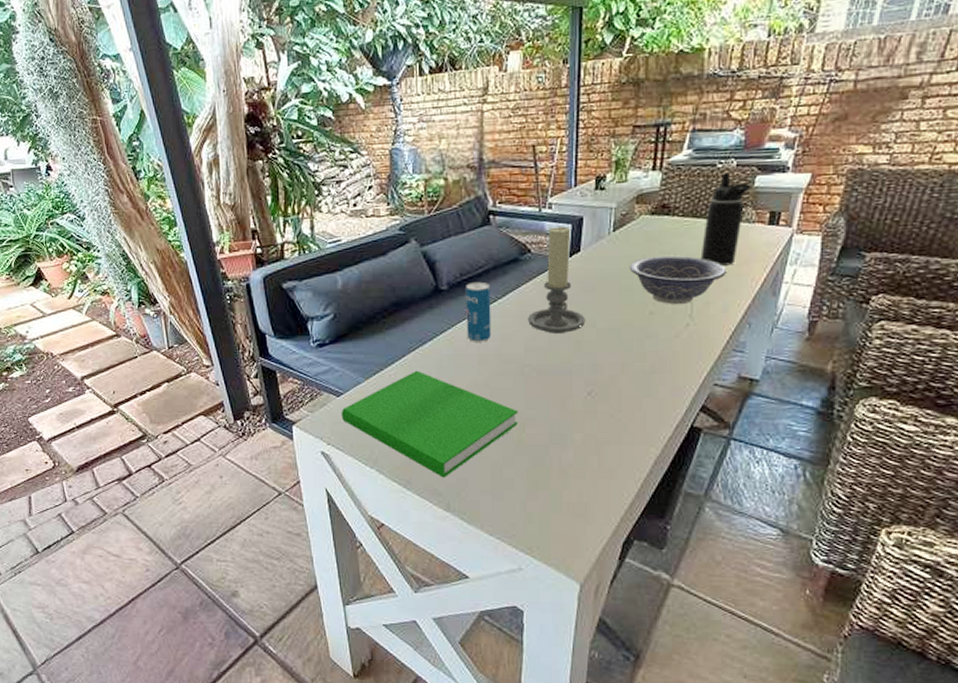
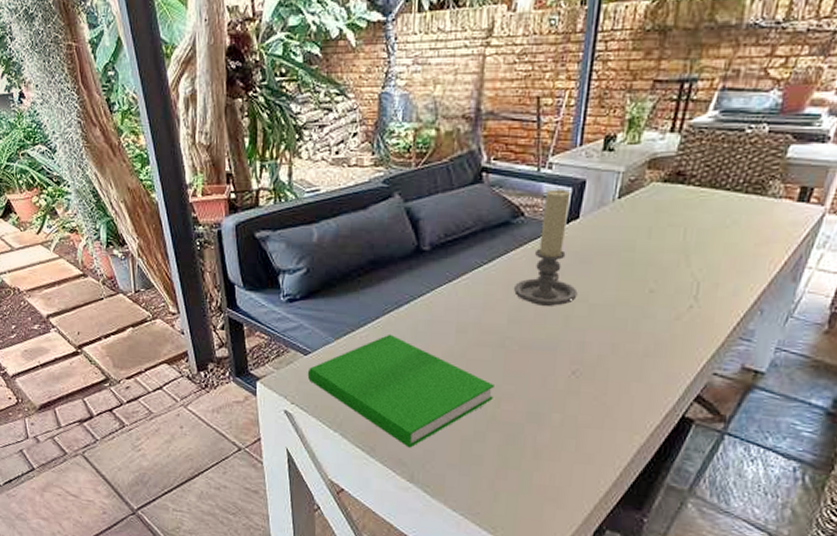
beverage can: present [466,281,492,342] -> none [446,243,477,309]
decorative bowl: present [629,255,726,304] -> none [631,228,742,283]
water bottle: present [700,173,751,266] -> none [714,139,783,245]

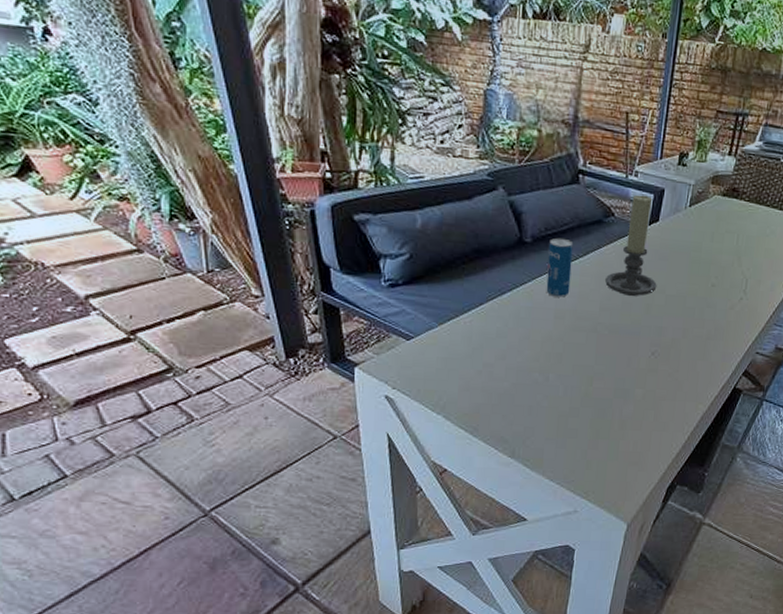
book: present [307,334,494,448] -> none [409,319,588,426]
beverage can: none [446,243,477,309] -> present [546,237,574,298]

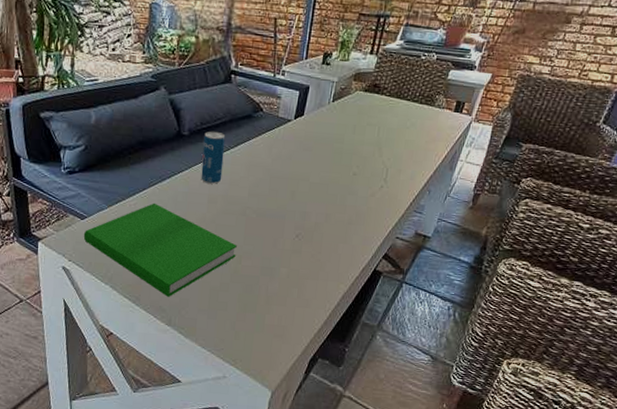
book: none [409,319,588,426] -> present [83,203,237,297]
candle holder: present [605,194,657,296] -> none [254,91,302,184]

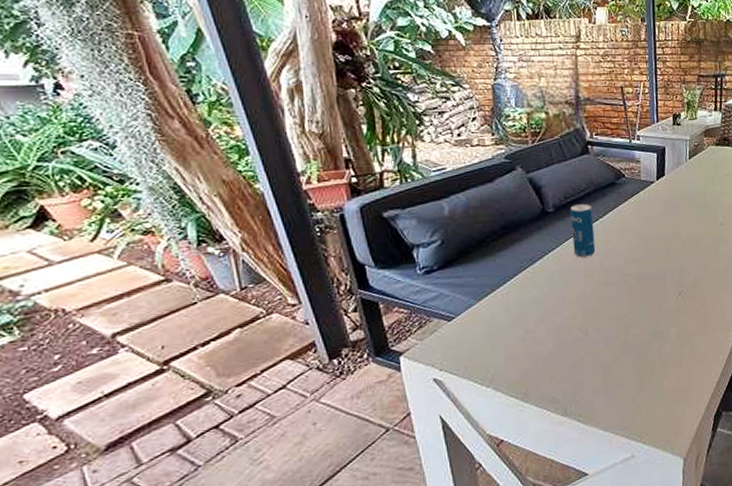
book: present [83,203,237,297] -> none [453,287,623,386]

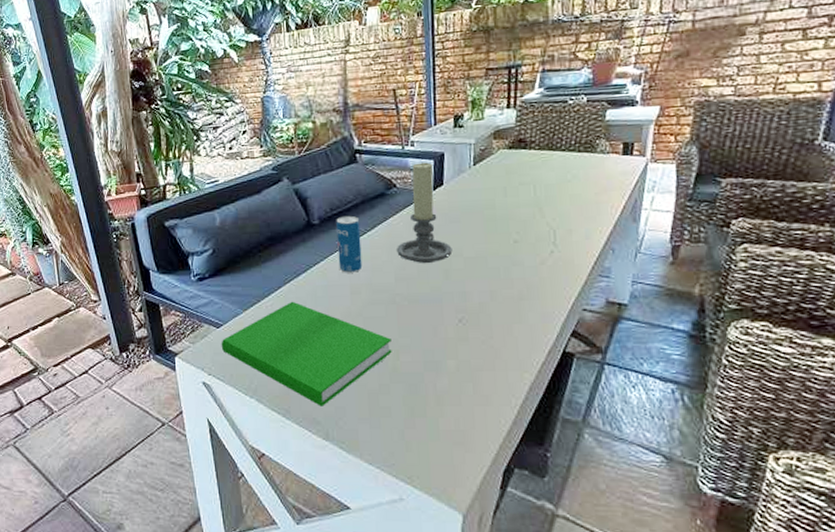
book: none [453,287,623,386] -> present [221,301,392,406]
candle holder: none [626,155,673,245] -> present [397,162,453,263]

